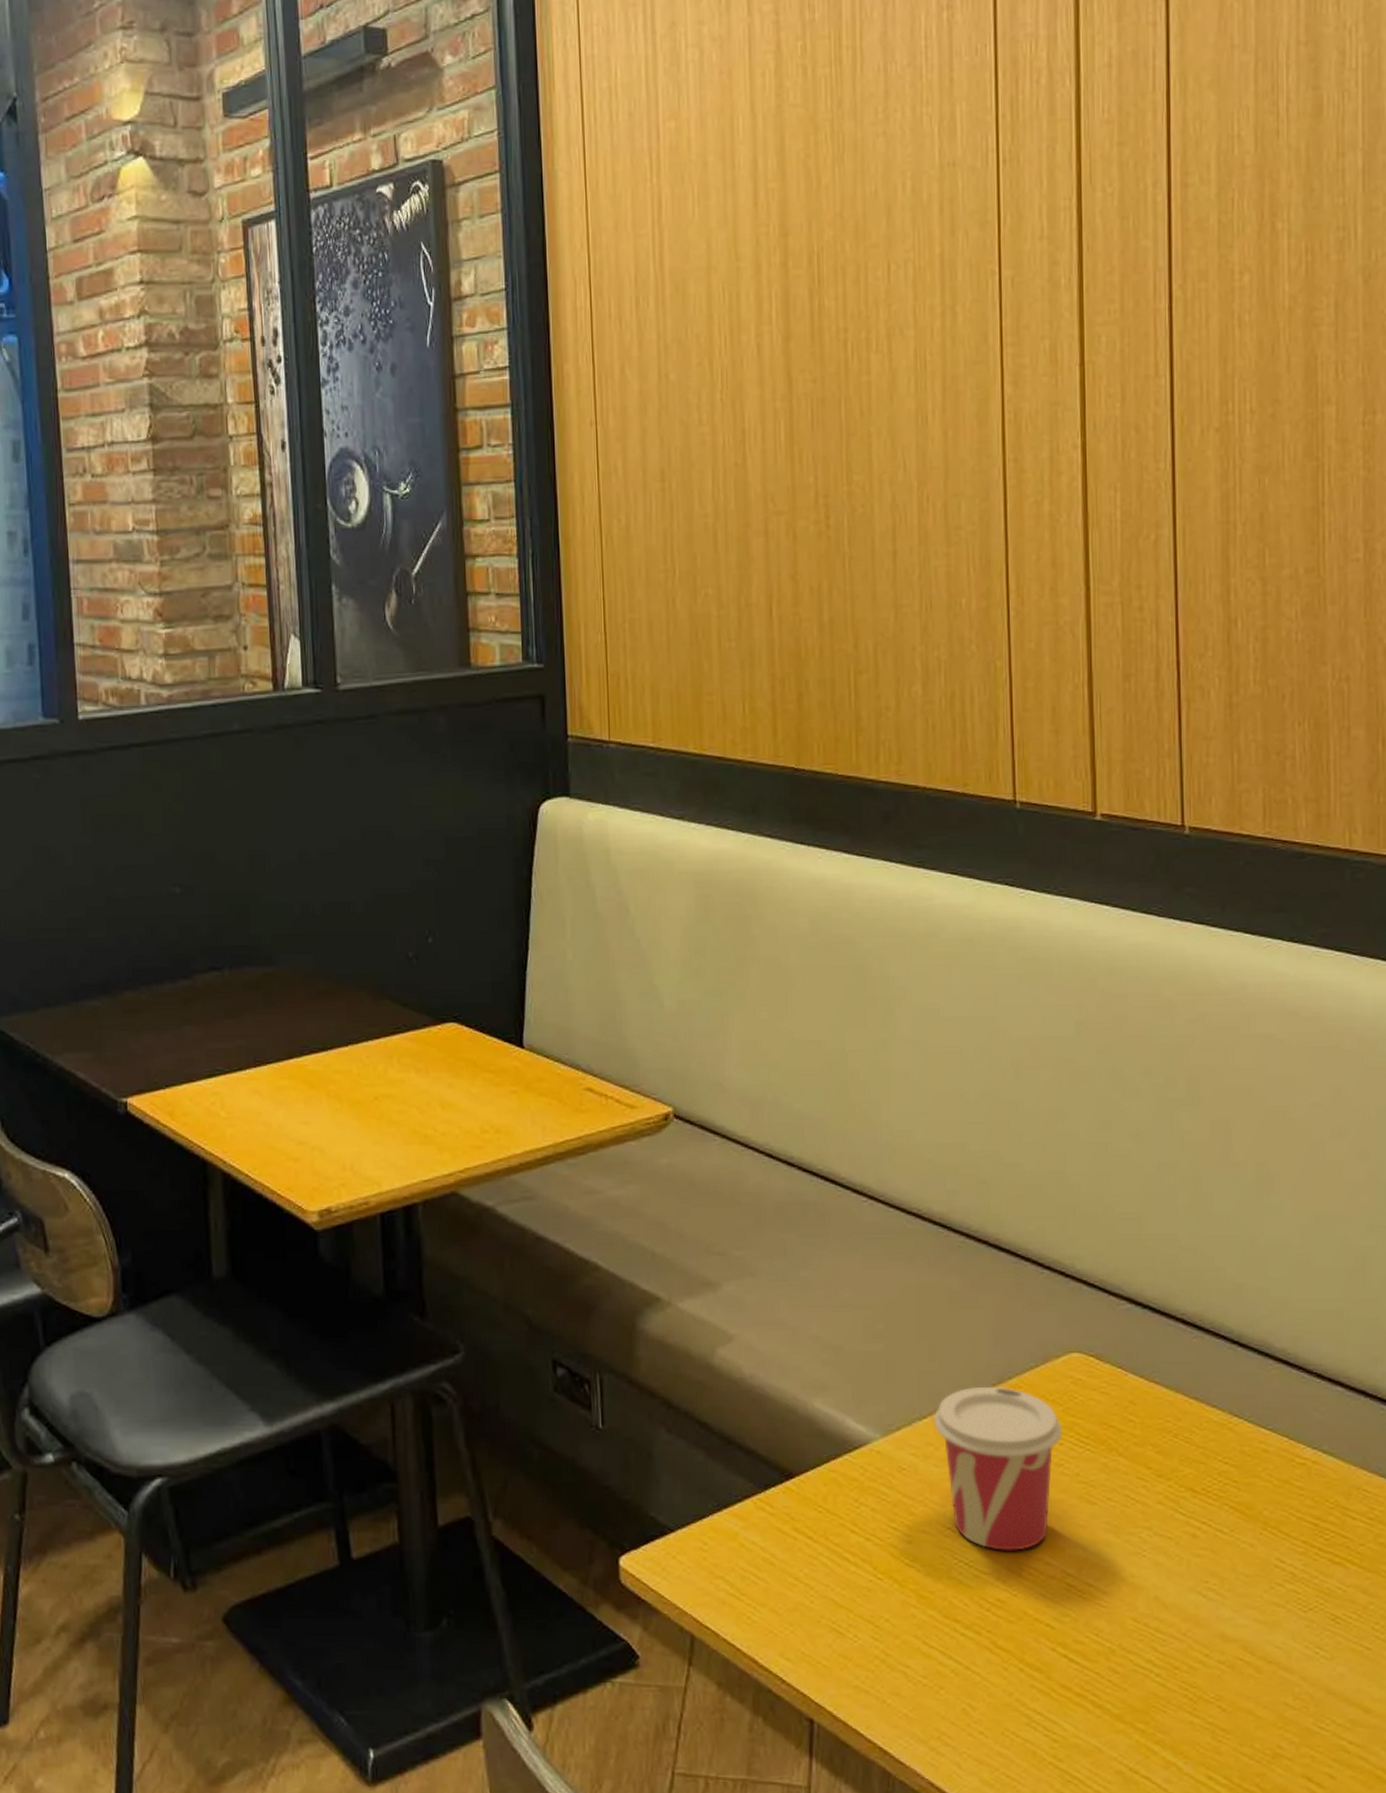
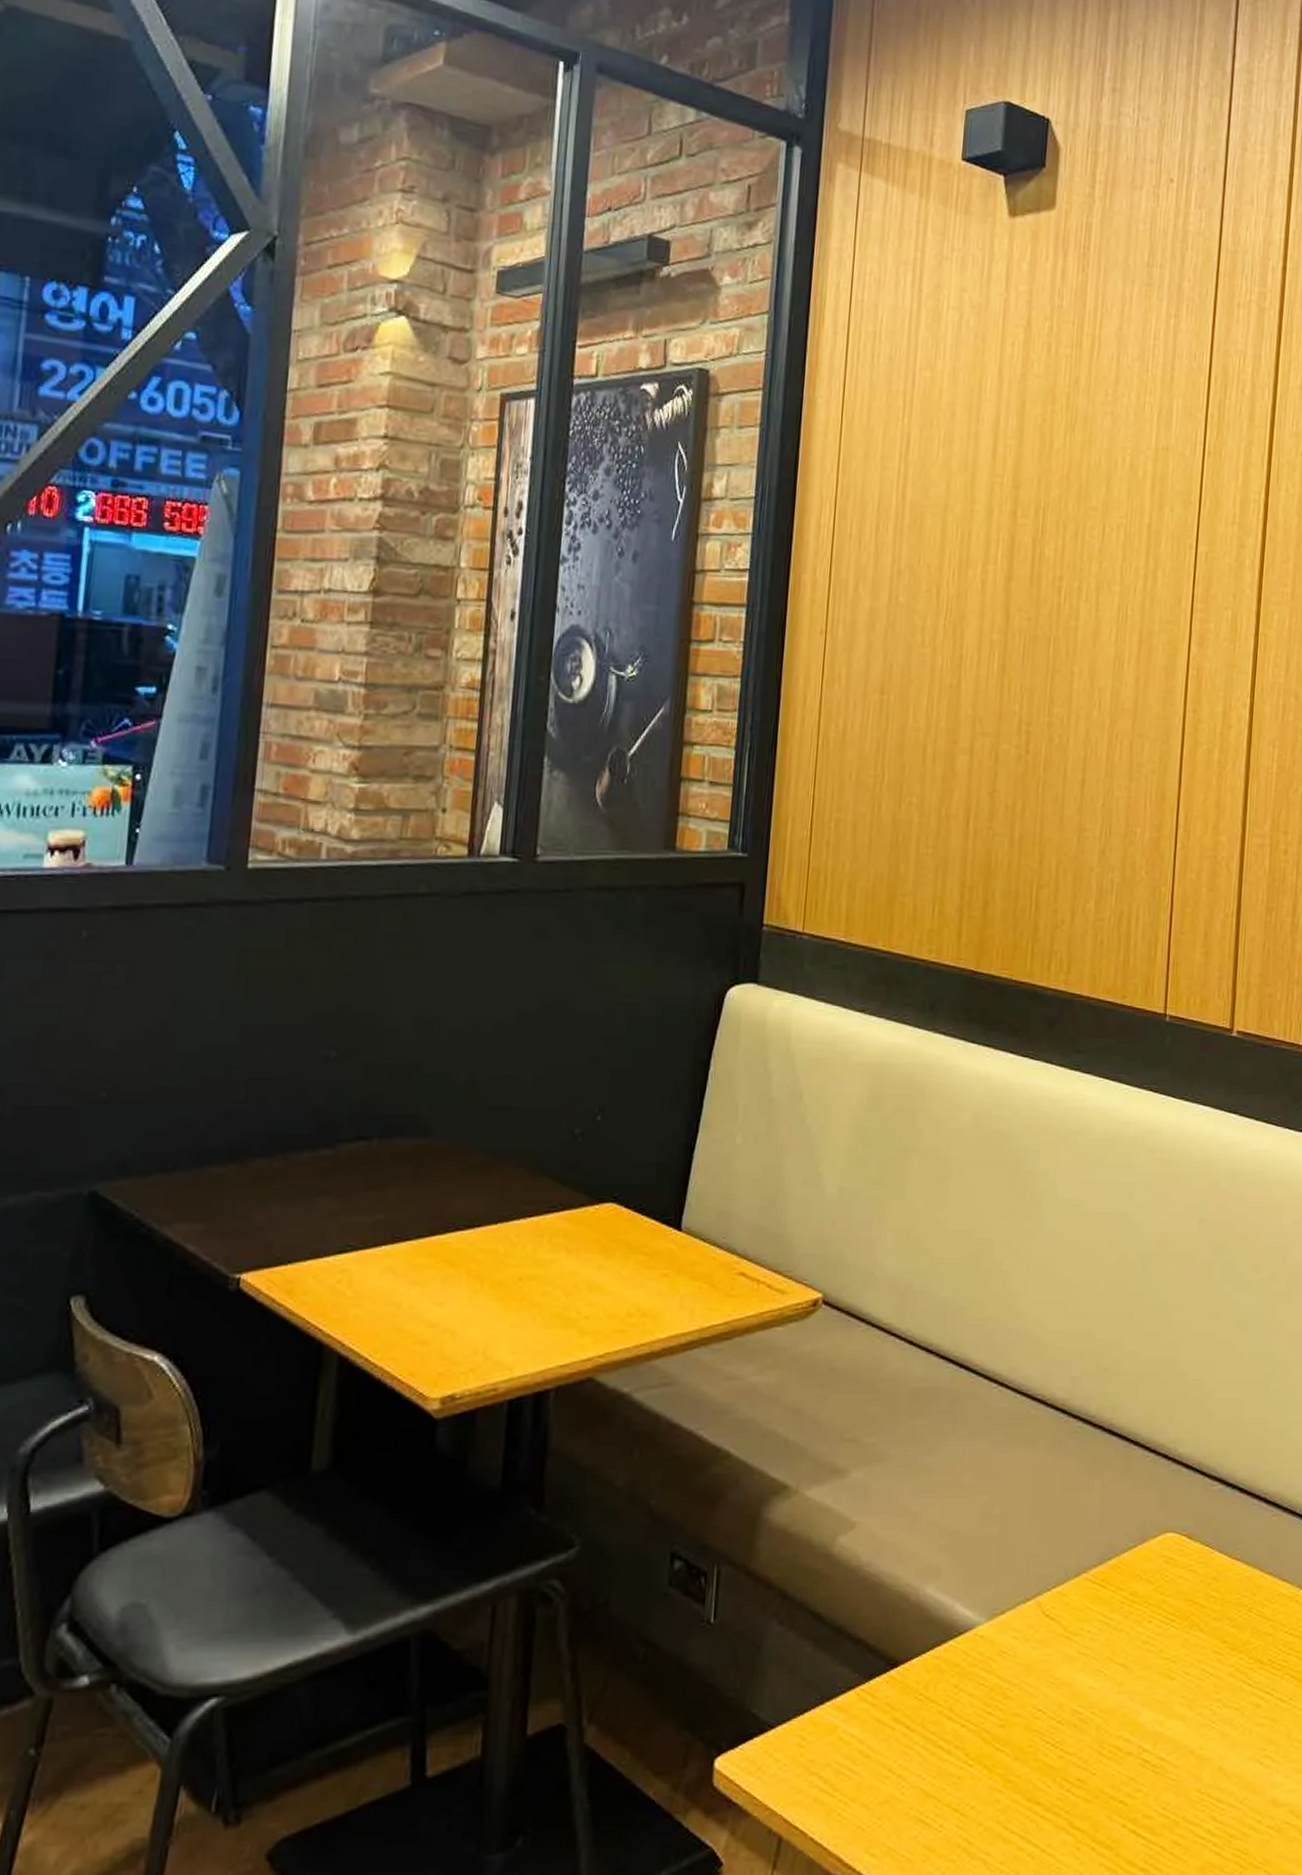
cup: present [934,1386,1063,1551] -> none [1037,1567,1153,1730]

